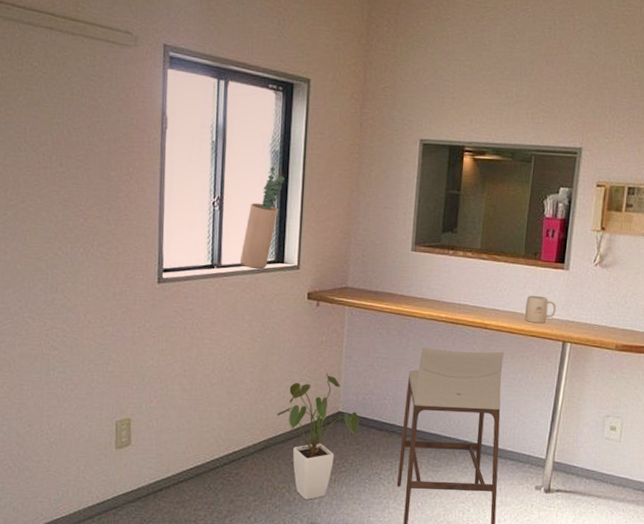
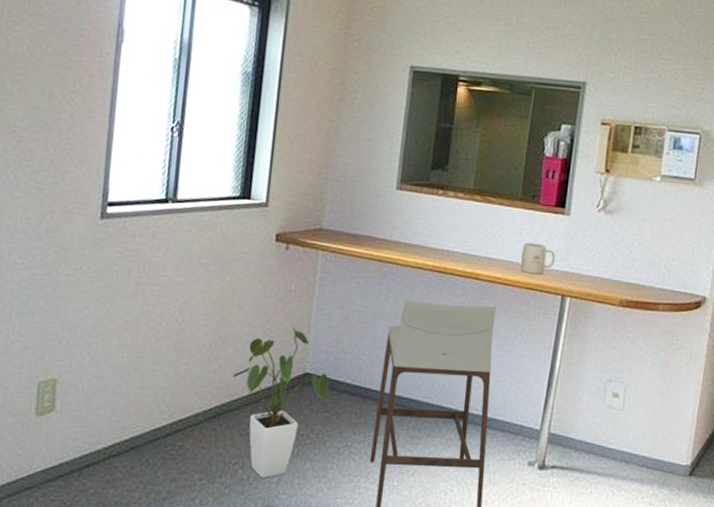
vase: present [239,163,284,270] -> none [198,85,256,206]

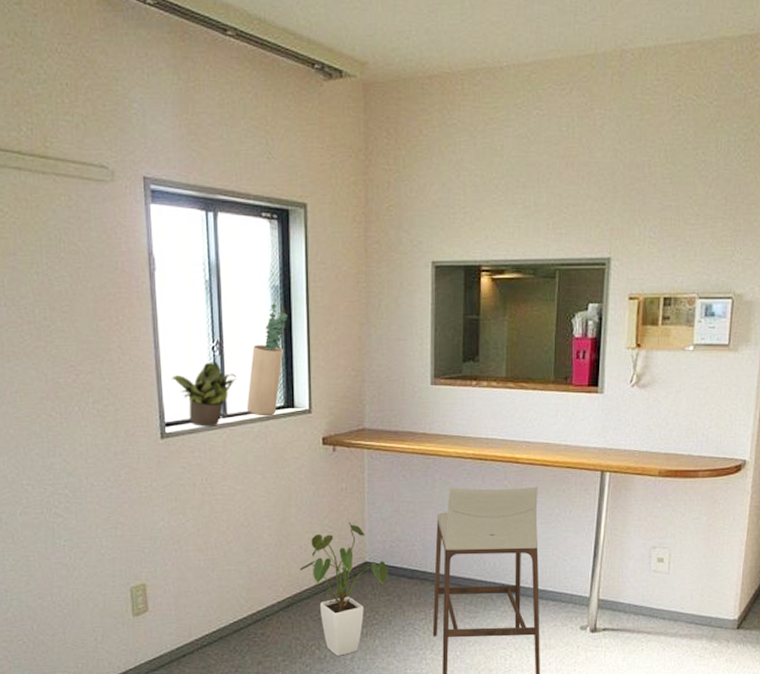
potted plant: none [122,141,194,212] -> present [171,360,237,428]
vase: none [198,85,256,206] -> present [246,299,287,417]
mug: present [520,242,555,274] -> none [559,423,592,453]

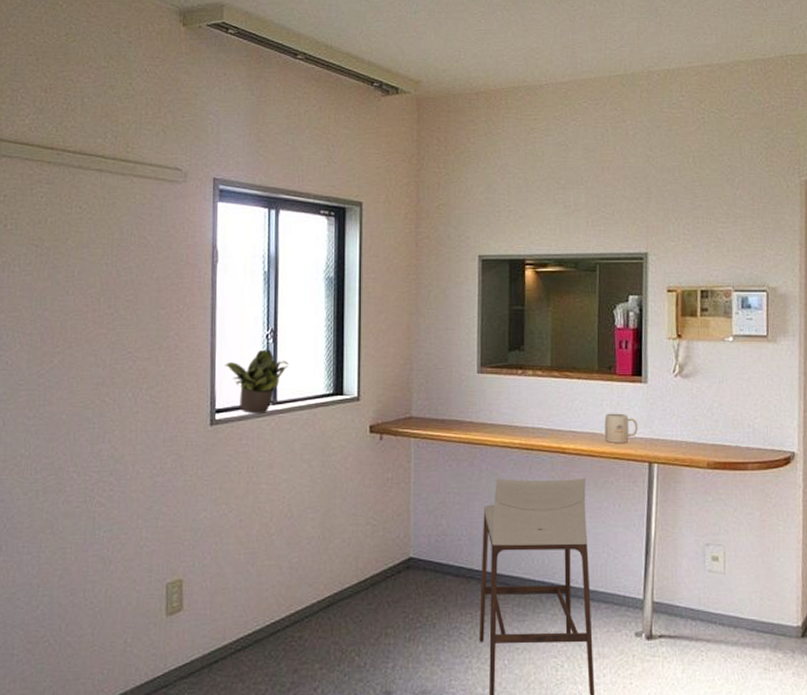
vase: present [246,299,287,417] -> none [296,290,340,404]
house plant: present [300,521,387,656] -> none [342,514,432,664]
mug: none [559,423,592,453] -> present [605,413,638,443]

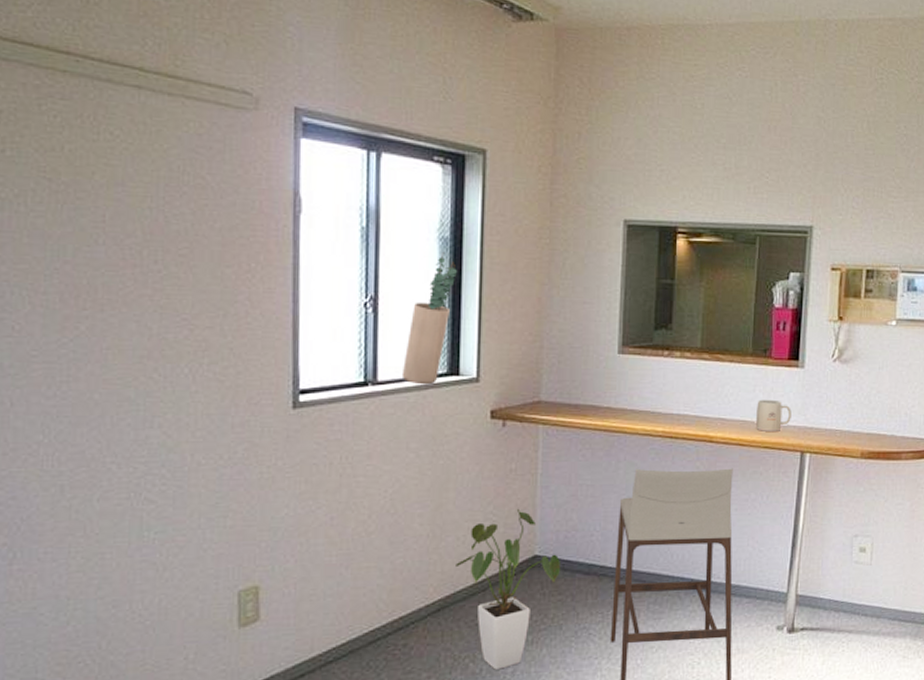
potted plant: present [225,348,289,415] -> none [311,318,393,397]
vase: none [296,290,340,404] -> present [401,252,457,385]
house plant: none [342,514,432,664] -> present [456,508,560,670]

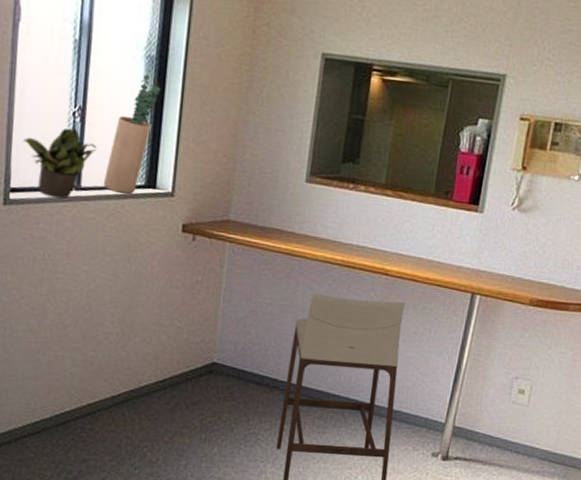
potted plant: none [311,318,393,397] -> present [23,127,97,200]
house plant: present [456,508,560,670] -> none [141,317,236,461]
mug: present [756,399,792,431] -> none [431,239,467,272]

